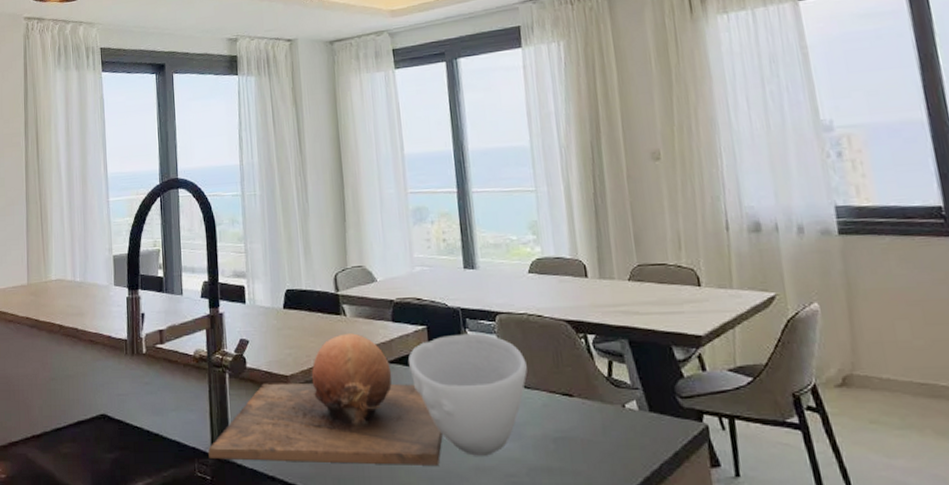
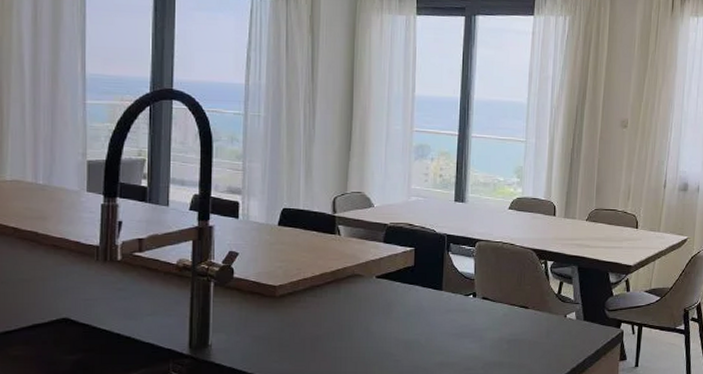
chopping board: present [208,333,443,465] -> none [185,251,416,362]
bowl: present [407,333,527,456] -> none [393,255,495,354]

